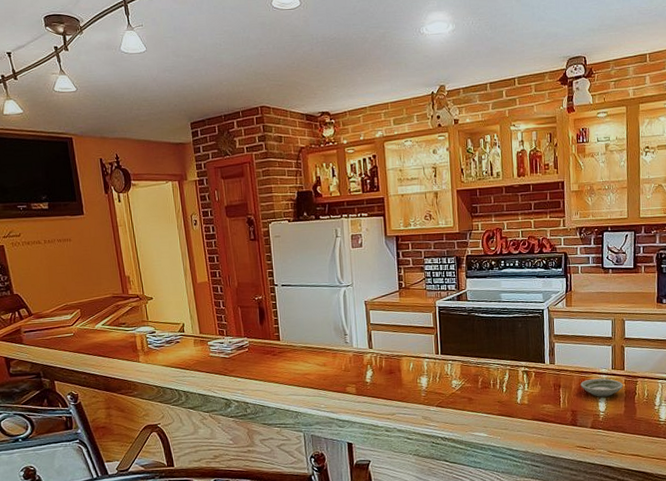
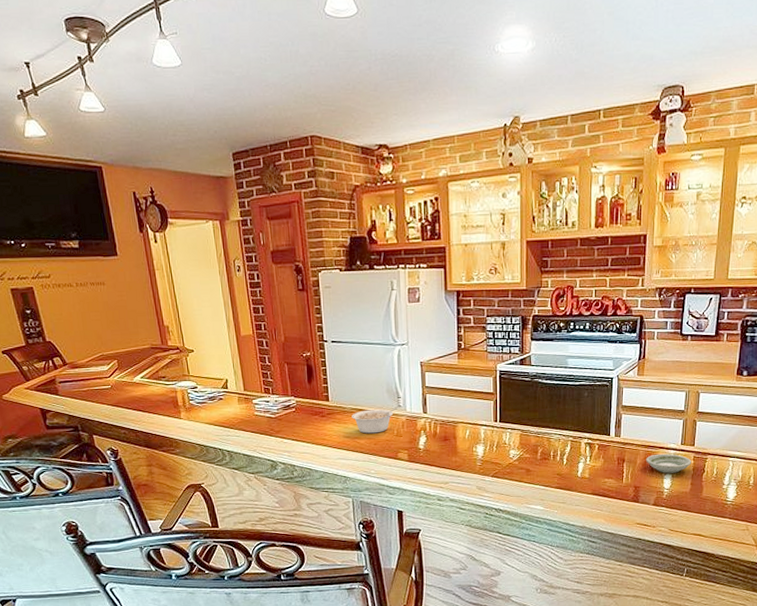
legume: none [302,343,346,370] -> present [352,406,399,434]

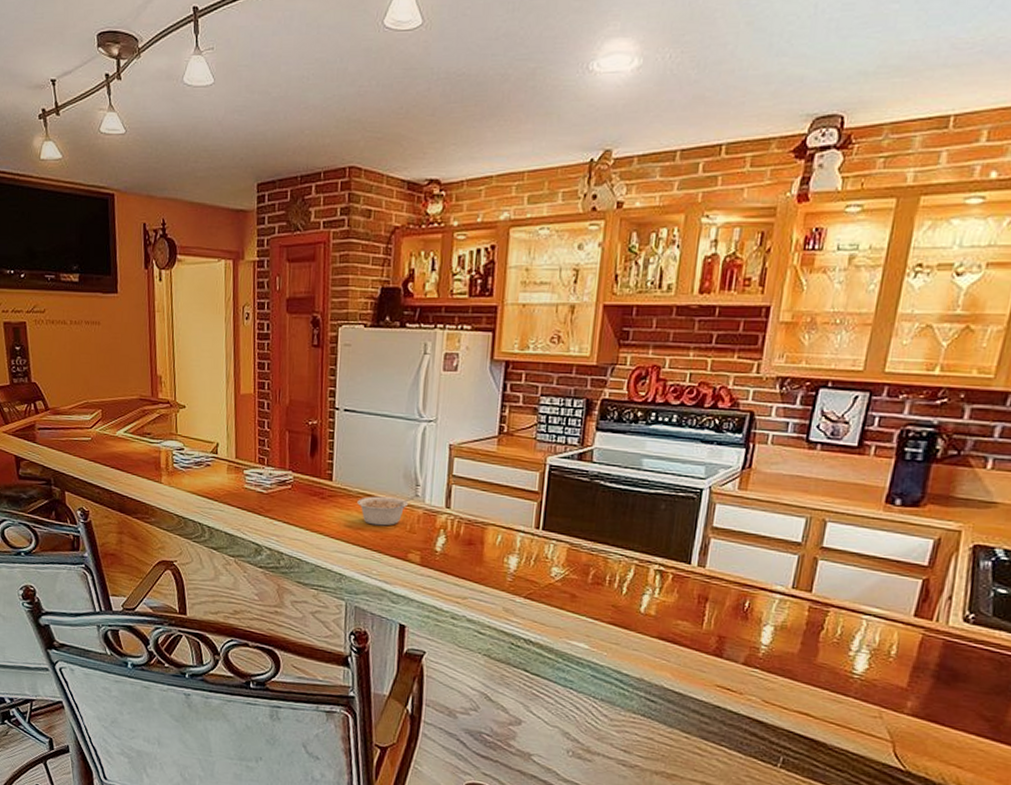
saucer: present [646,453,692,473] -> none [738,596,806,626]

